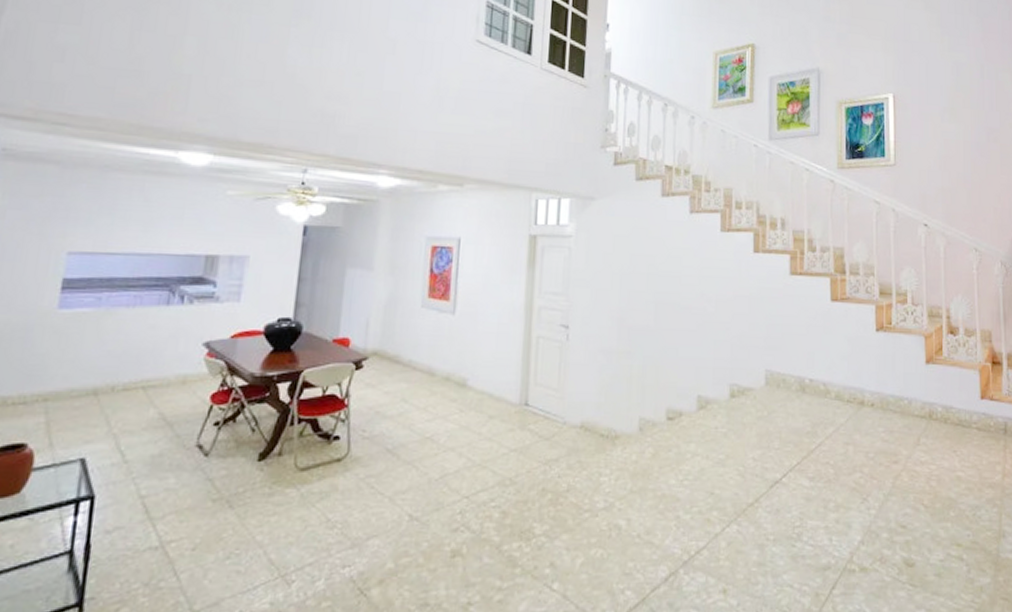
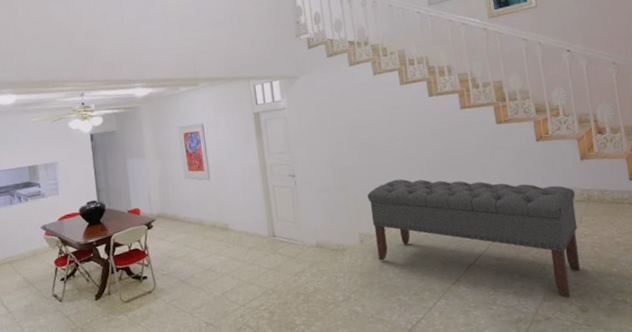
bench: none [657,352,915,544] -> present [367,179,581,298]

